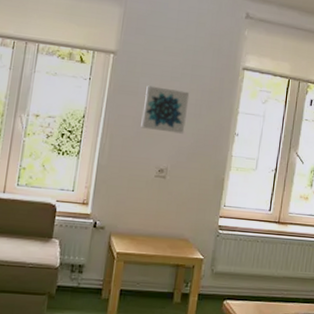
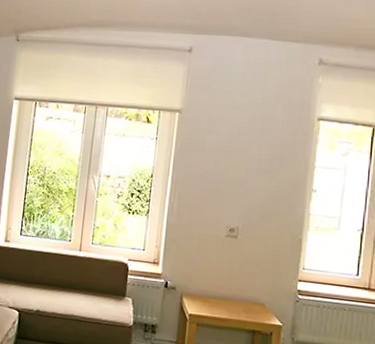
wall art: present [141,85,190,134] -> none [209,142,260,191]

